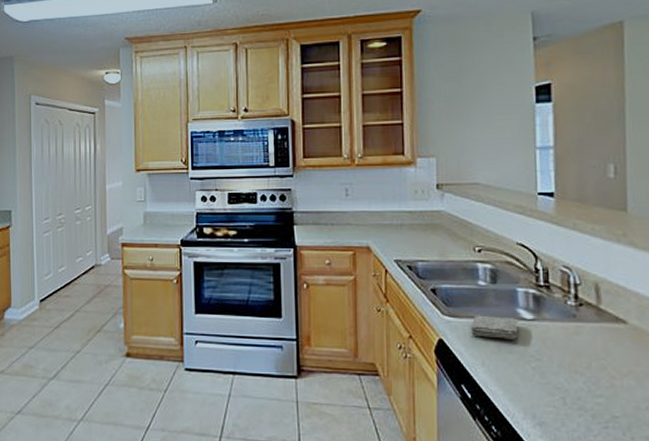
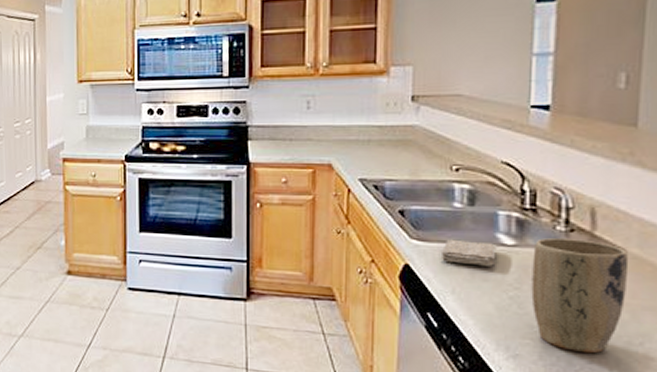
plant pot: none [549,312,631,419] -> present [531,238,629,354]

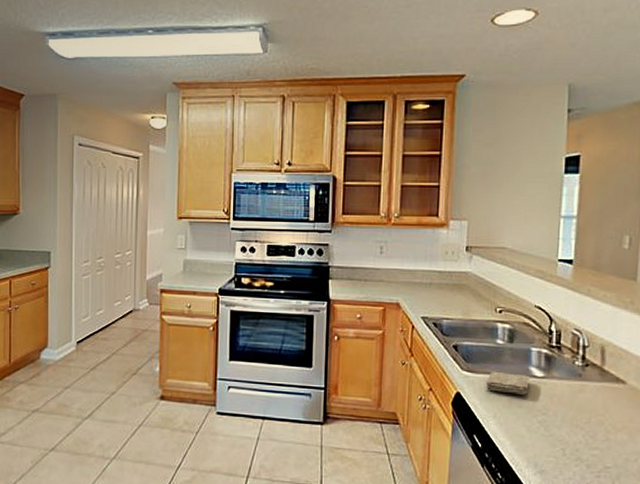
plant pot: present [531,238,629,354] -> none [555,371,629,469]

